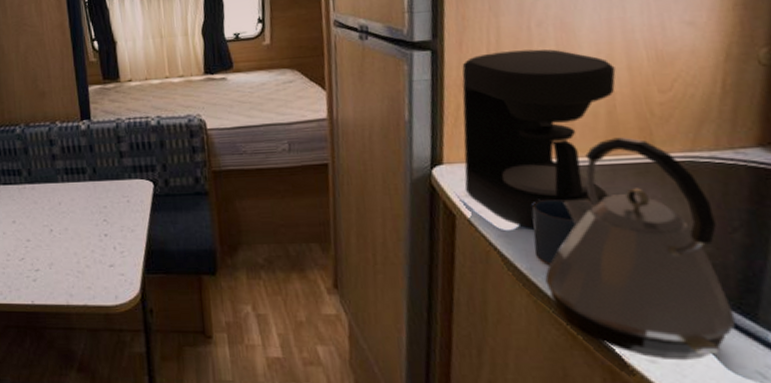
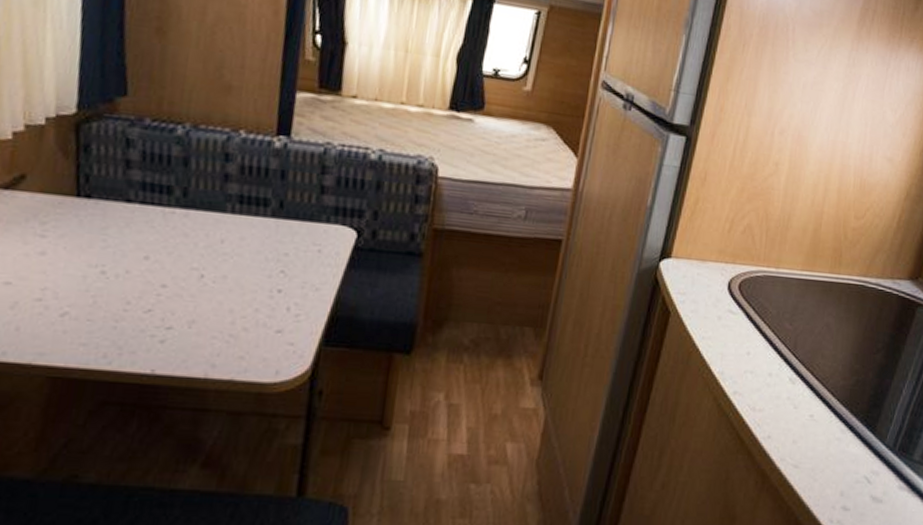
coffee maker: present [462,49,616,229] -> none [684,151,829,334]
mug: present [531,198,577,265] -> none [728,305,768,370]
kettle: present [545,137,736,361] -> none [731,254,868,467]

